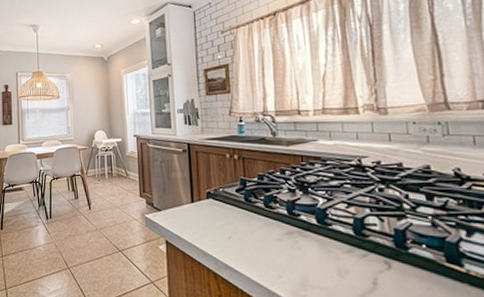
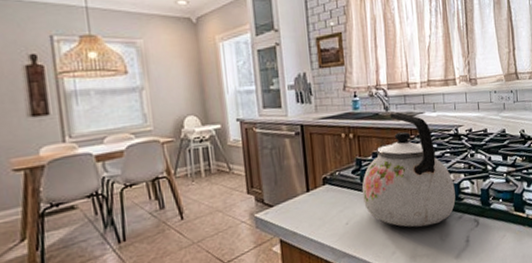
kettle: none [245,138,358,258] -> present [361,112,456,228]

